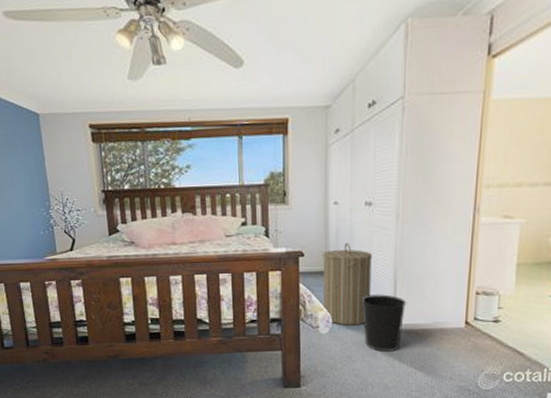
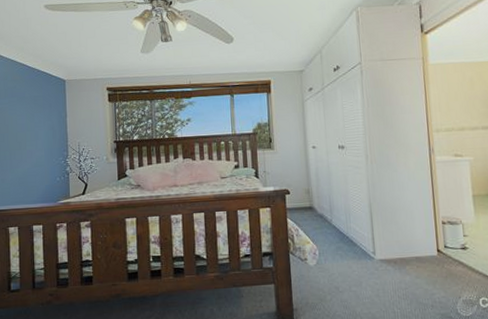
laundry hamper: present [323,243,372,326] -> none [306,181,351,257]
wastebasket: present [361,294,407,352] -> none [343,226,384,282]

